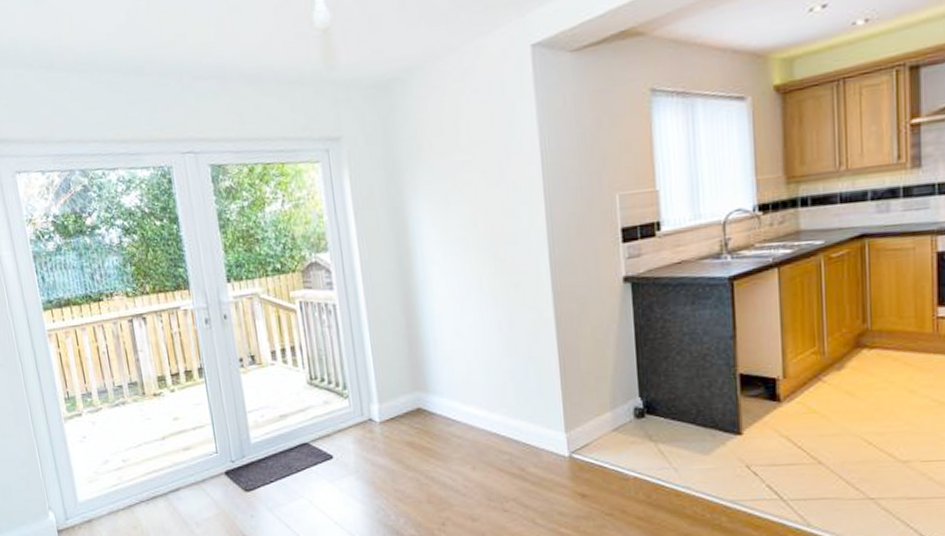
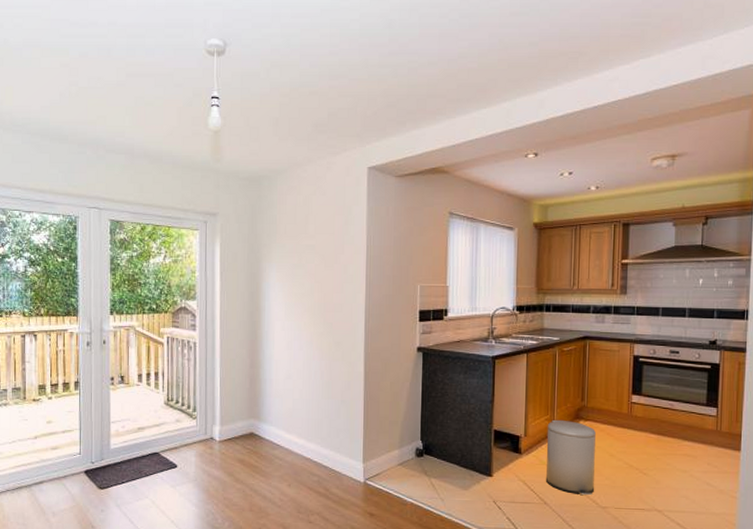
pedal bin: none [814,350,889,449] -> present [546,419,597,496]

